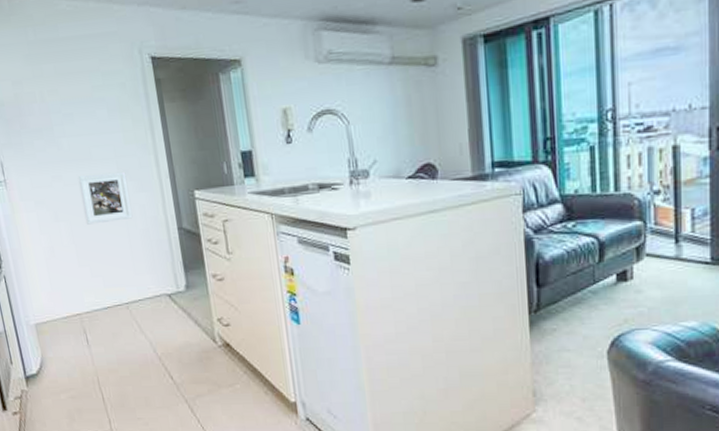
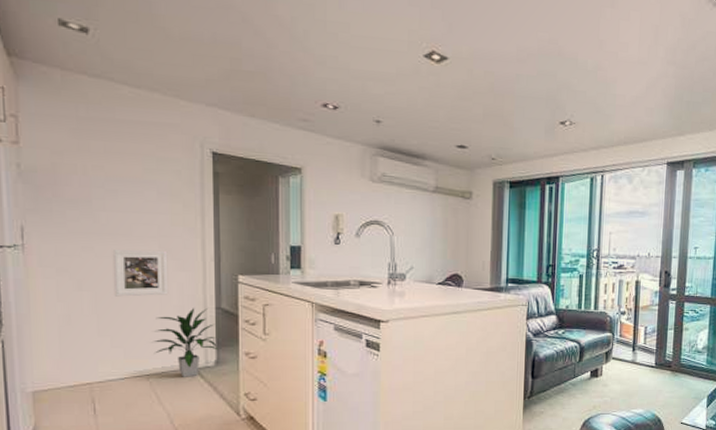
indoor plant: none [125,230,187,304] -> present [151,308,219,377]

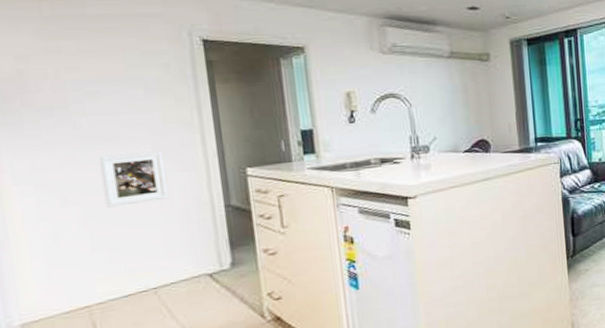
indoor plant: present [151,308,219,377] -> none [155,208,233,285]

